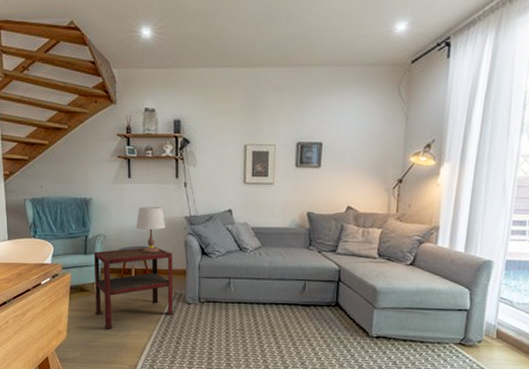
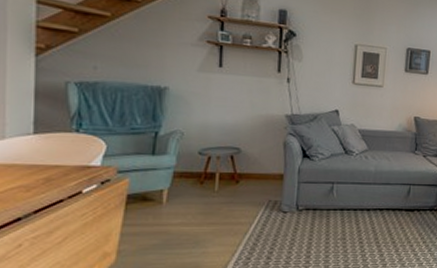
side table: present [93,247,174,329] -> none [160,148,268,247]
table lamp: present [136,207,165,253] -> none [225,101,262,155]

